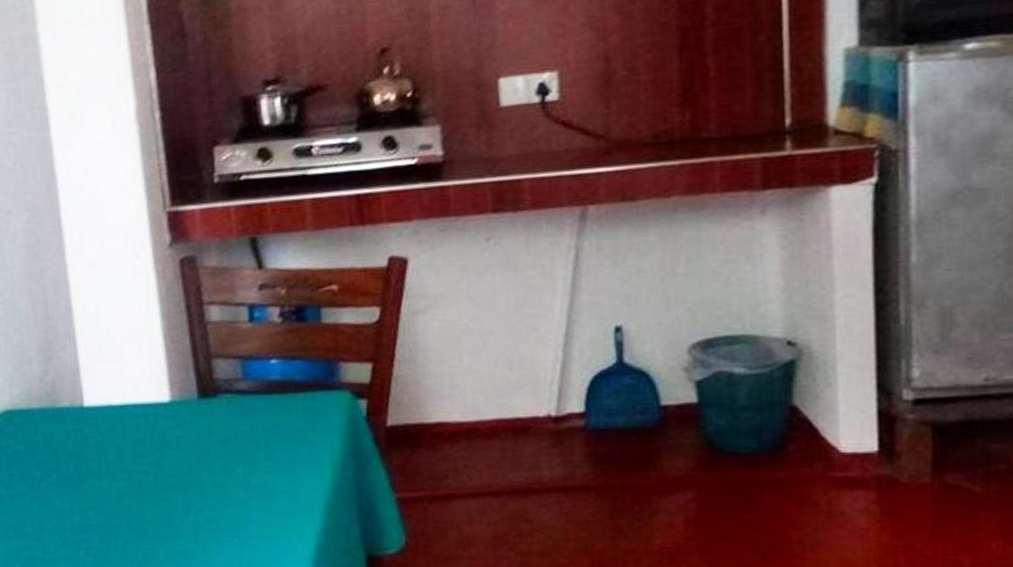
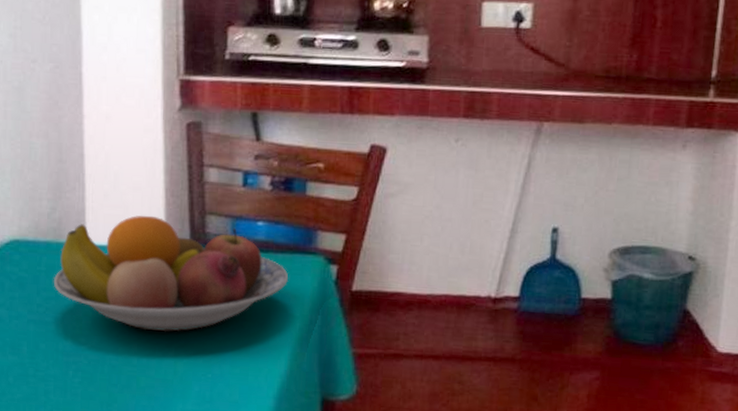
fruit bowl: none [52,366,313,496] -> present [53,215,289,332]

